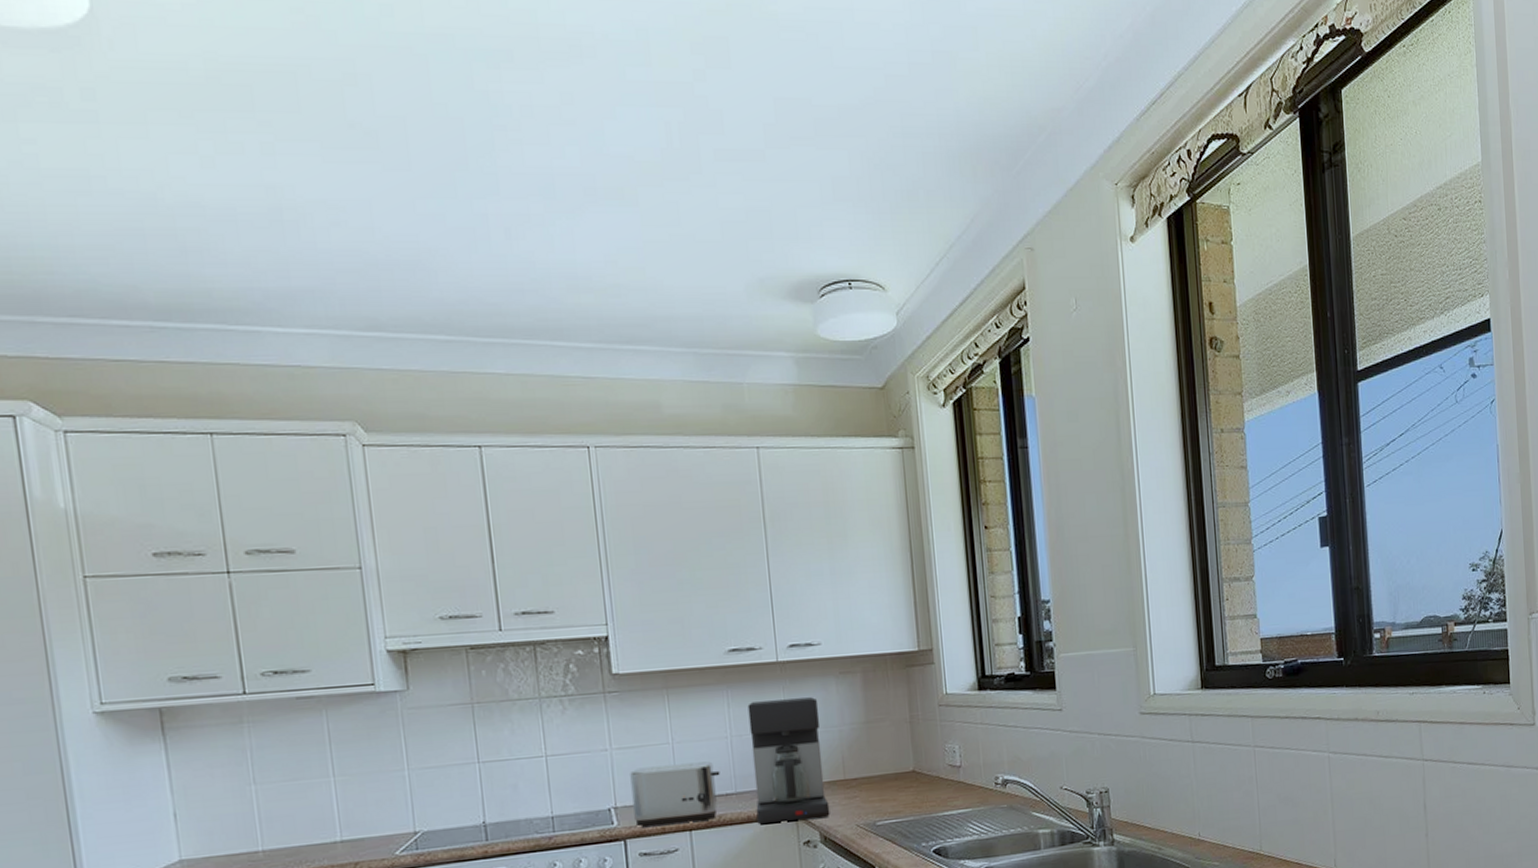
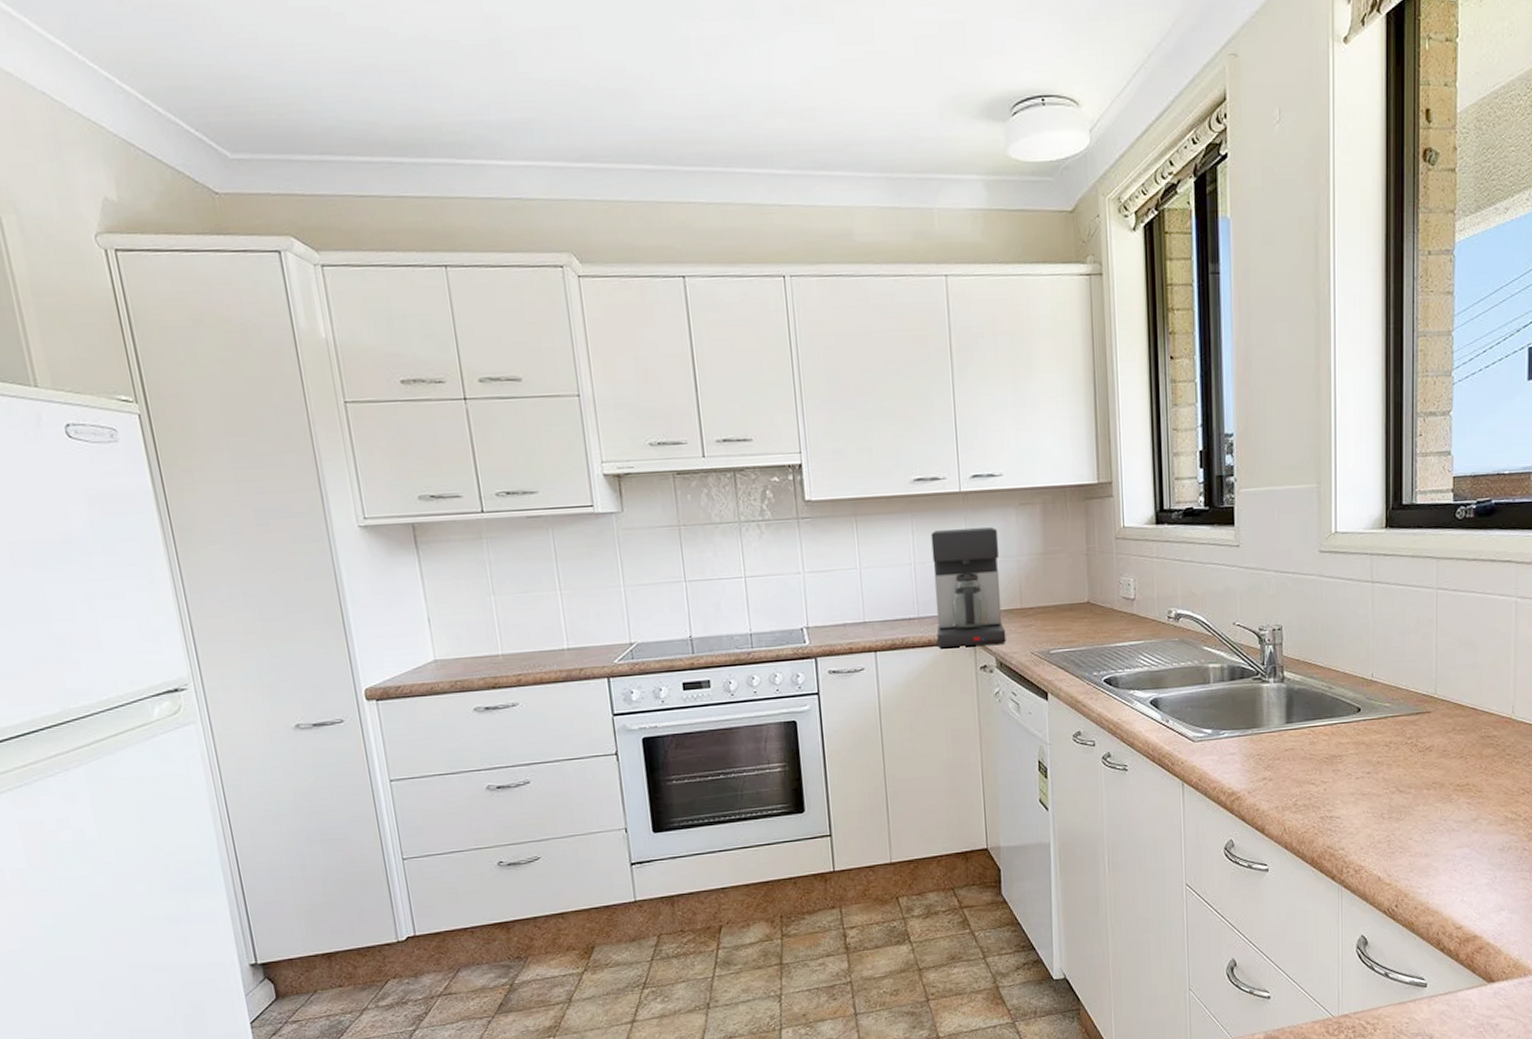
toaster: present [630,761,720,828] -> none [821,587,904,648]

